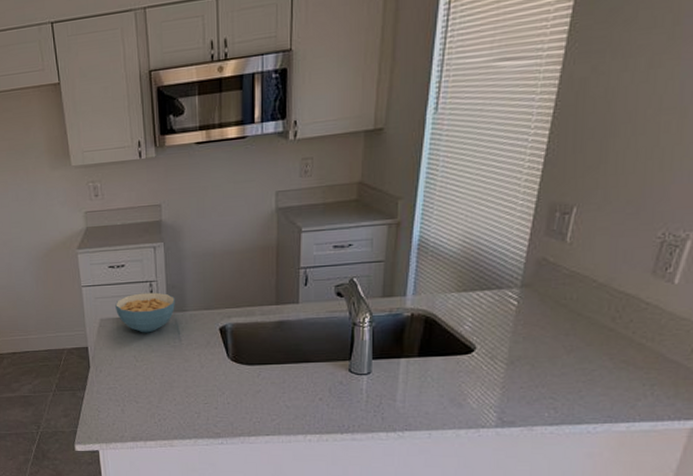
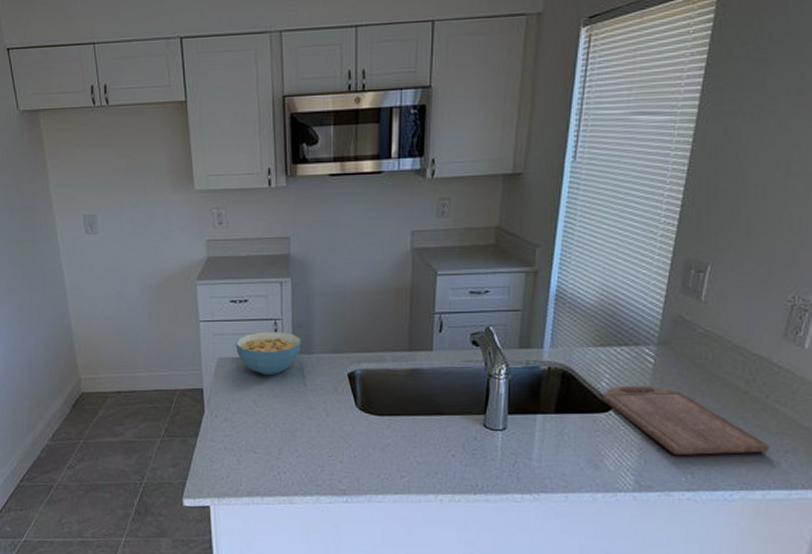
cutting board: none [464,327,636,391] -> present [601,385,770,455]

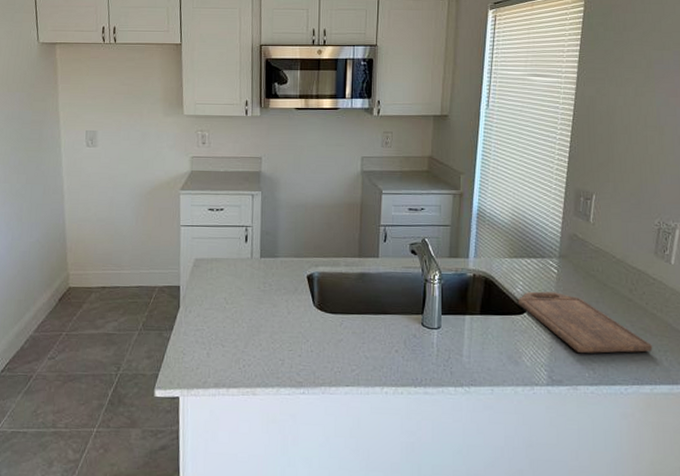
cereal bowl: present [235,331,301,376] -> none [210,236,268,276]

